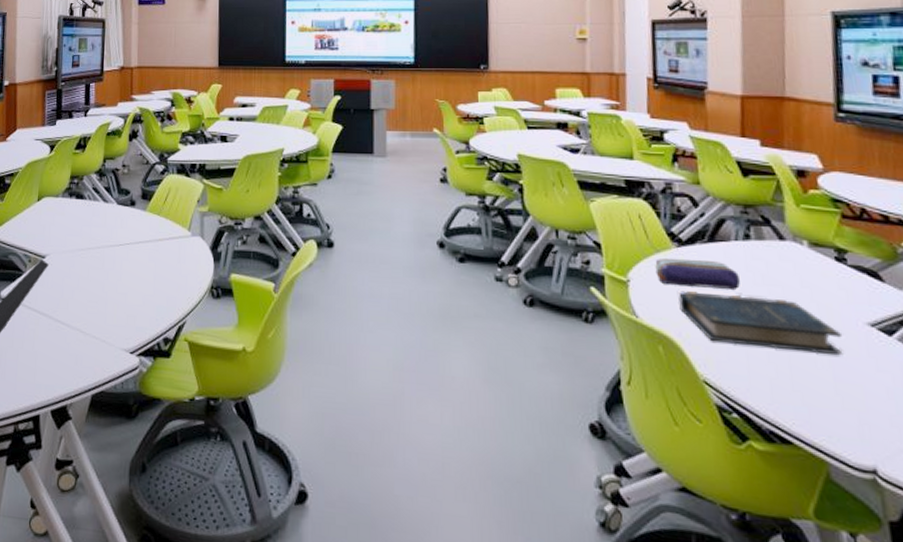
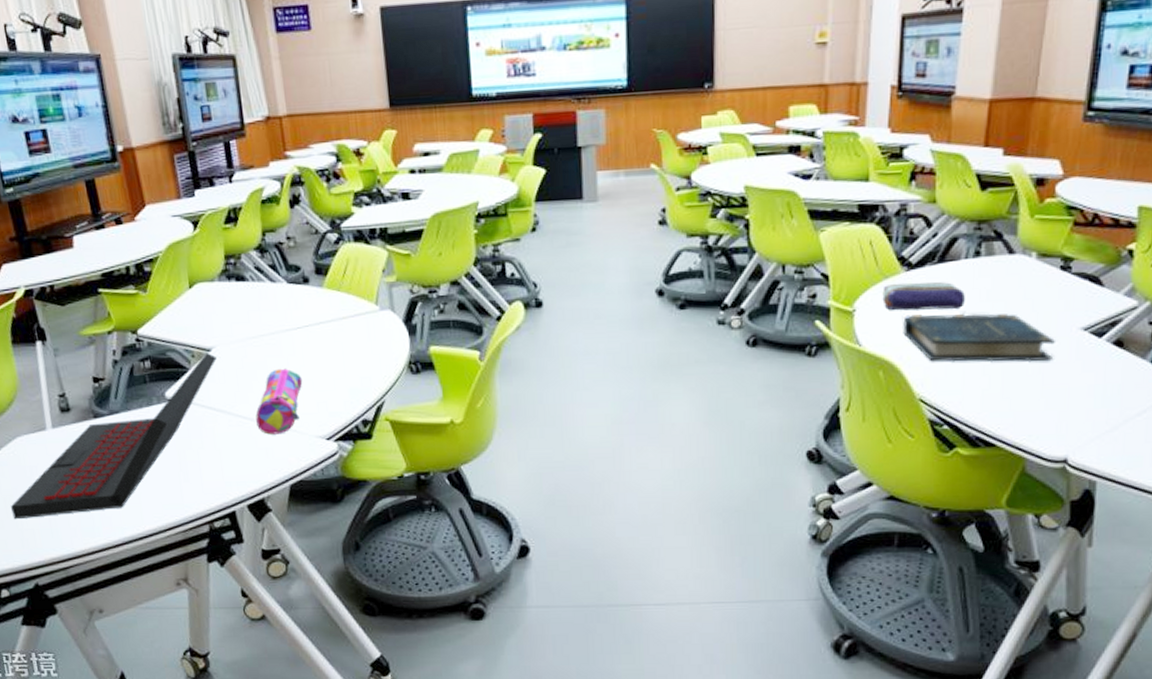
pencil case: none [72,280,118,343] -> present [256,368,303,435]

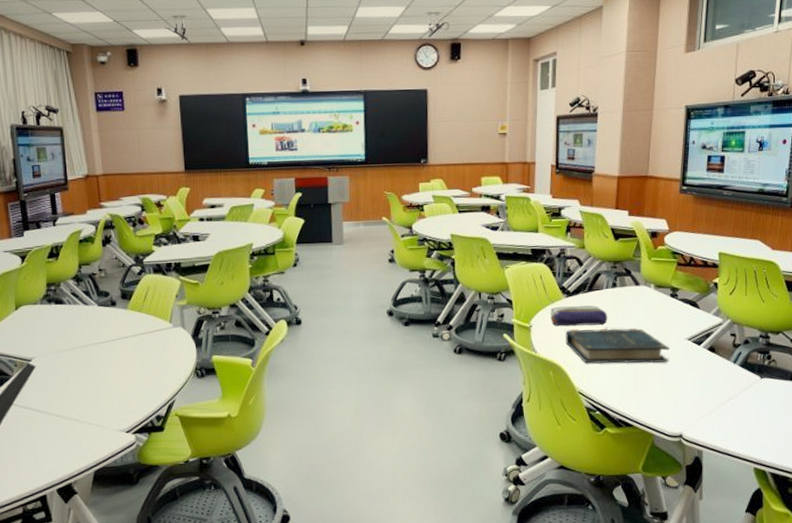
pencil case: present [256,368,303,435] -> none [67,374,108,430]

